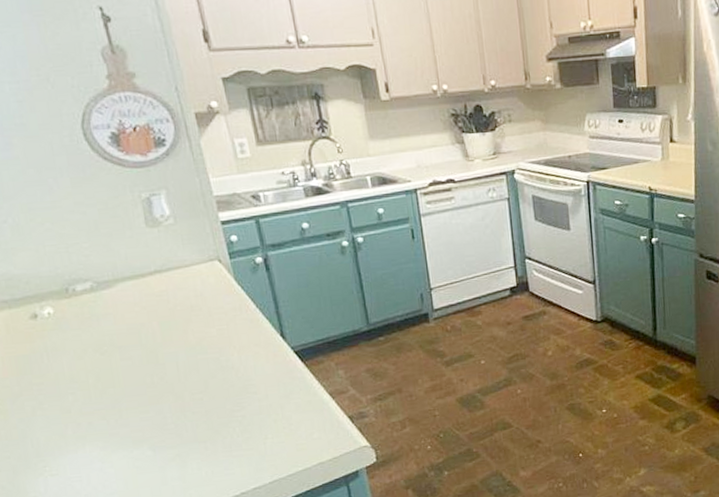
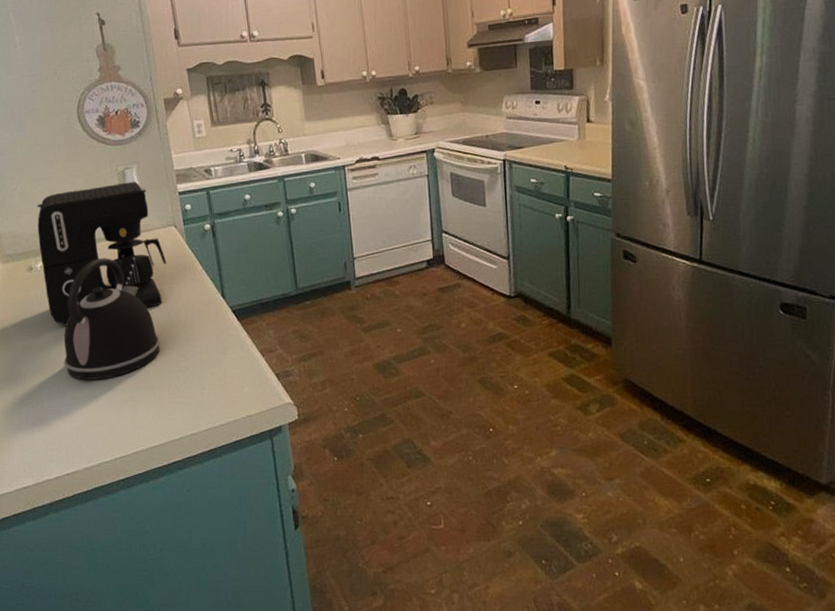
coffee maker: none [37,210,211,380] -> present [37,181,166,325]
kettle: none [86,299,210,440] -> present [63,258,160,380]

